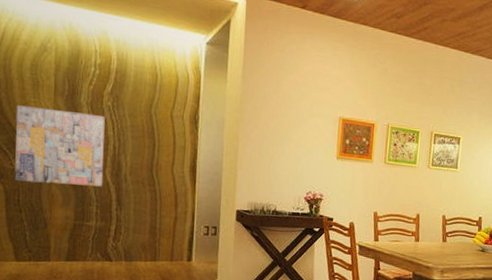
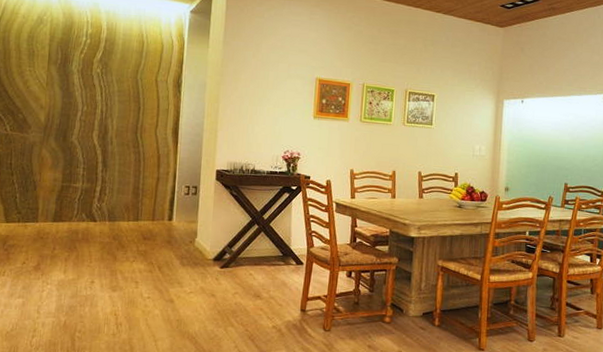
wall art: present [15,105,105,187] -> none [8,74,94,150]

